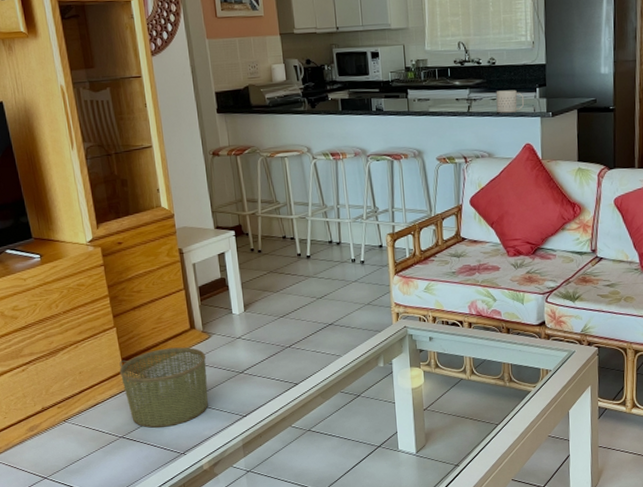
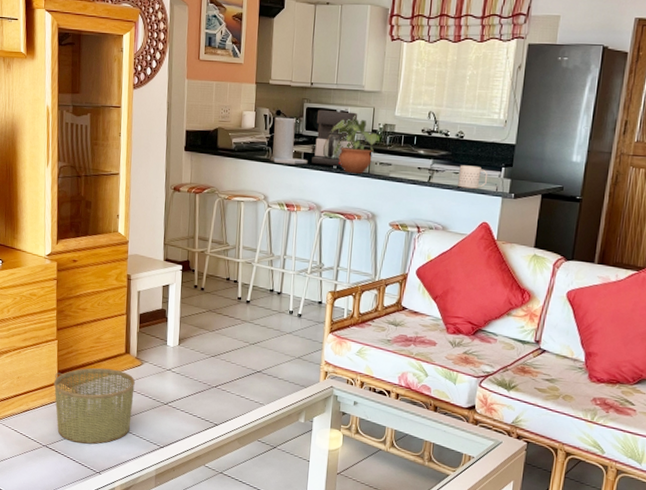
paper towel: none [305,65,346,113] -> present [270,117,308,165]
coffee maker: none [348,52,390,110] -> present [312,109,358,166]
potted plant: none [364,53,413,114] -> present [331,113,379,174]

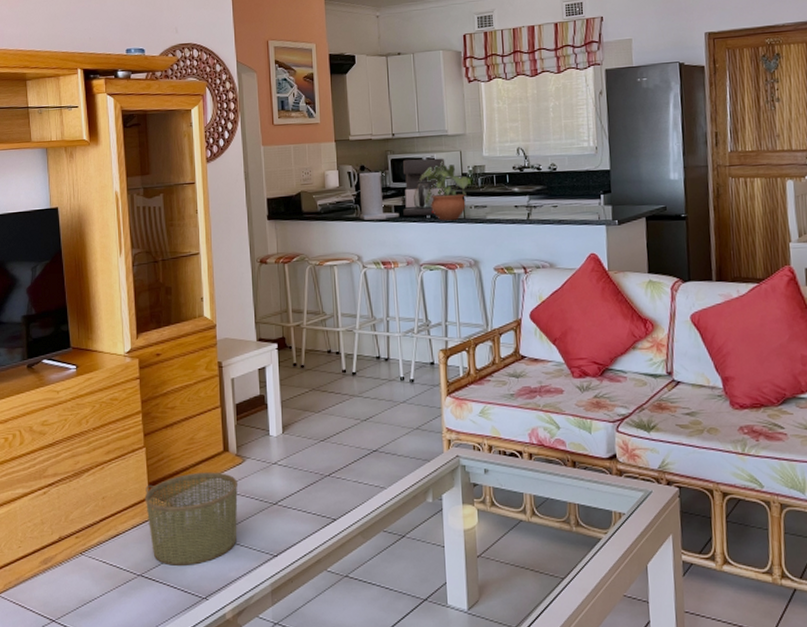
mug: present [458,165,488,189] -> none [557,196,588,221]

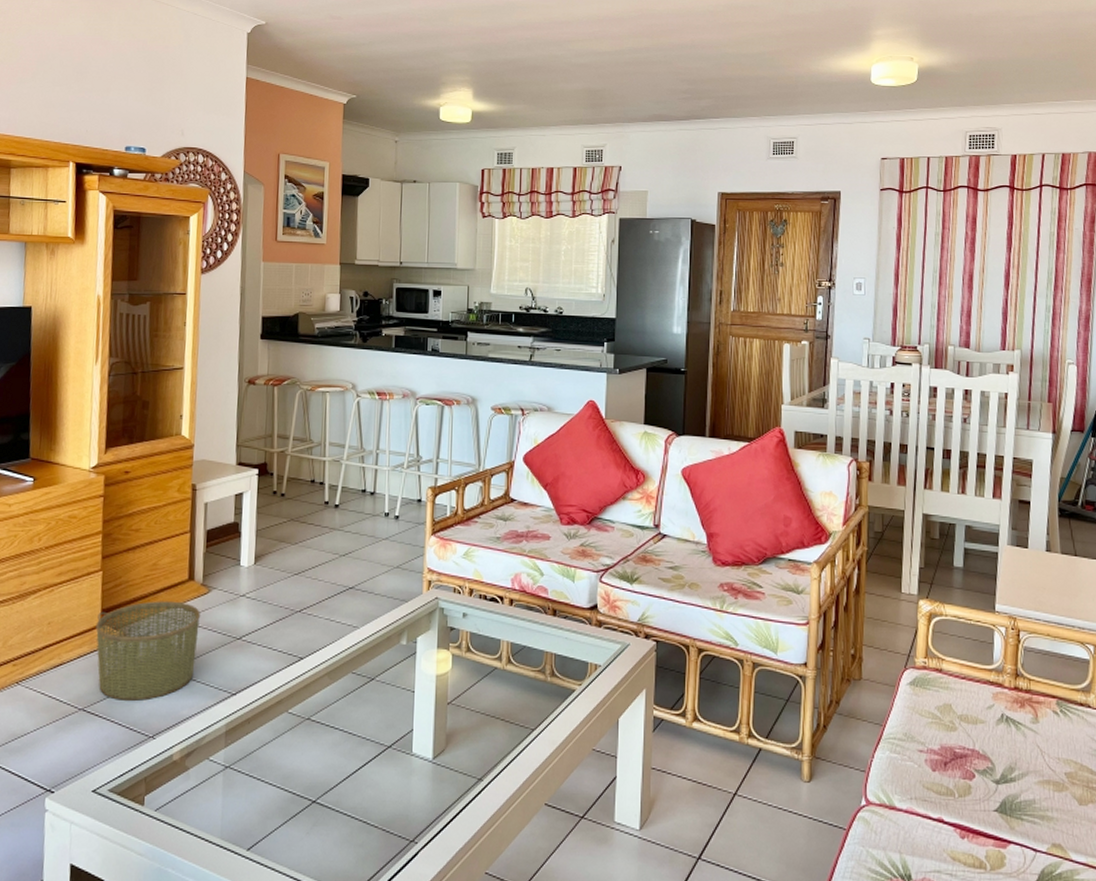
paper towel: present [358,172,400,220] -> none [358,298,400,349]
coffee maker: present [403,158,446,217] -> none [404,289,452,348]
potted plant: present [419,159,470,221] -> none [423,292,475,355]

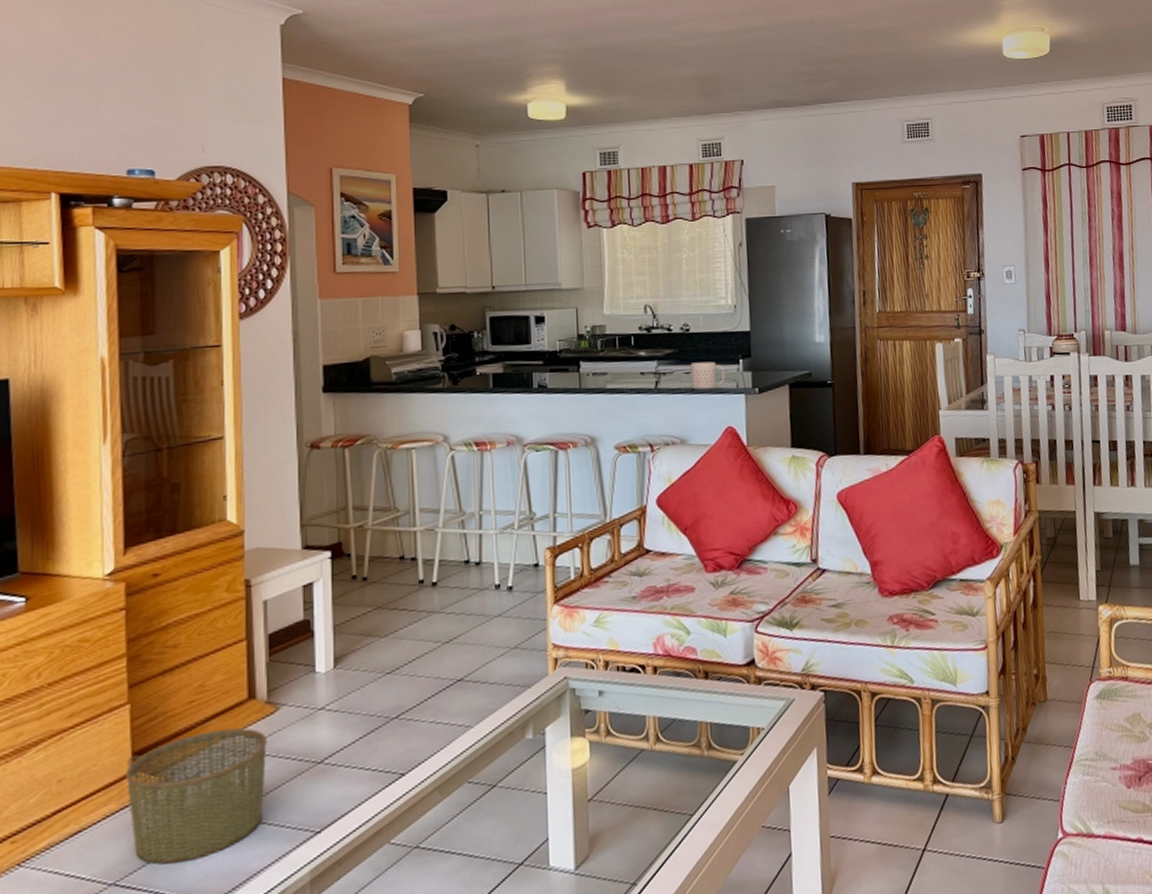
mug: none [560,342,591,366] -> present [690,361,725,390]

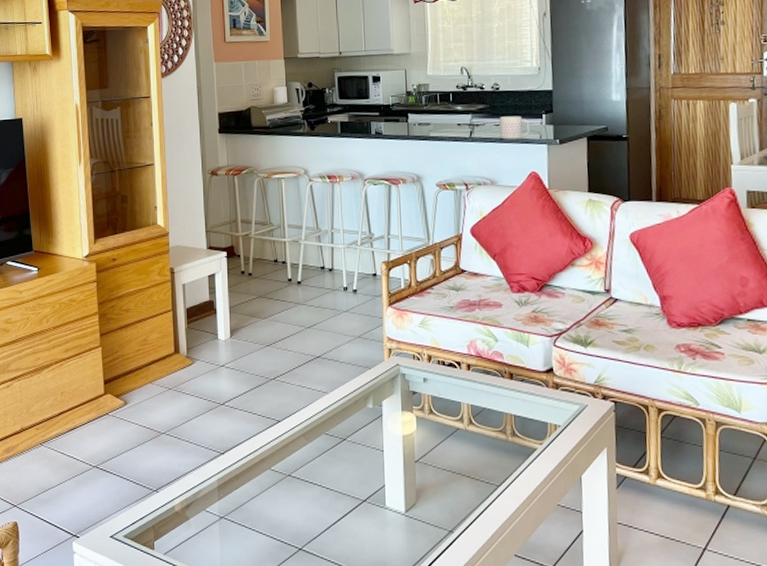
basket: present [125,727,268,865] -> none [100,372,188,459]

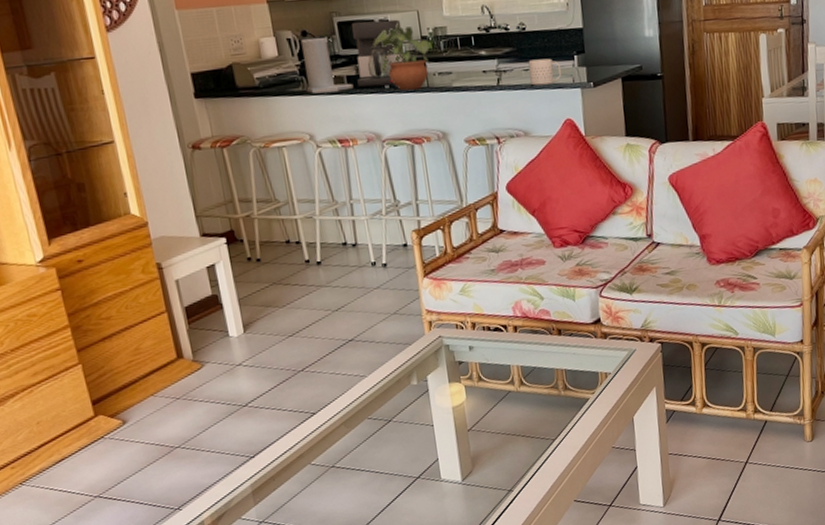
paper towel: none [306,89,345,136] -> present [300,38,354,94]
coffee maker: none [349,76,390,133] -> present [352,19,405,88]
potted plant: none [365,77,414,137] -> present [373,20,431,91]

